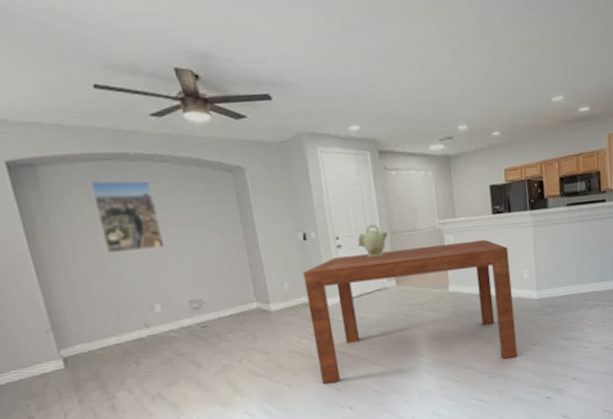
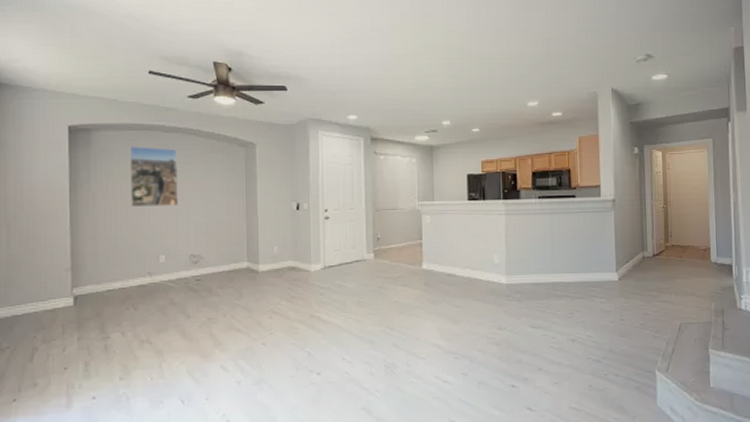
dining table: present [303,239,518,385] -> none [292,222,484,347]
vessel: present [358,224,388,257] -> none [344,201,371,230]

